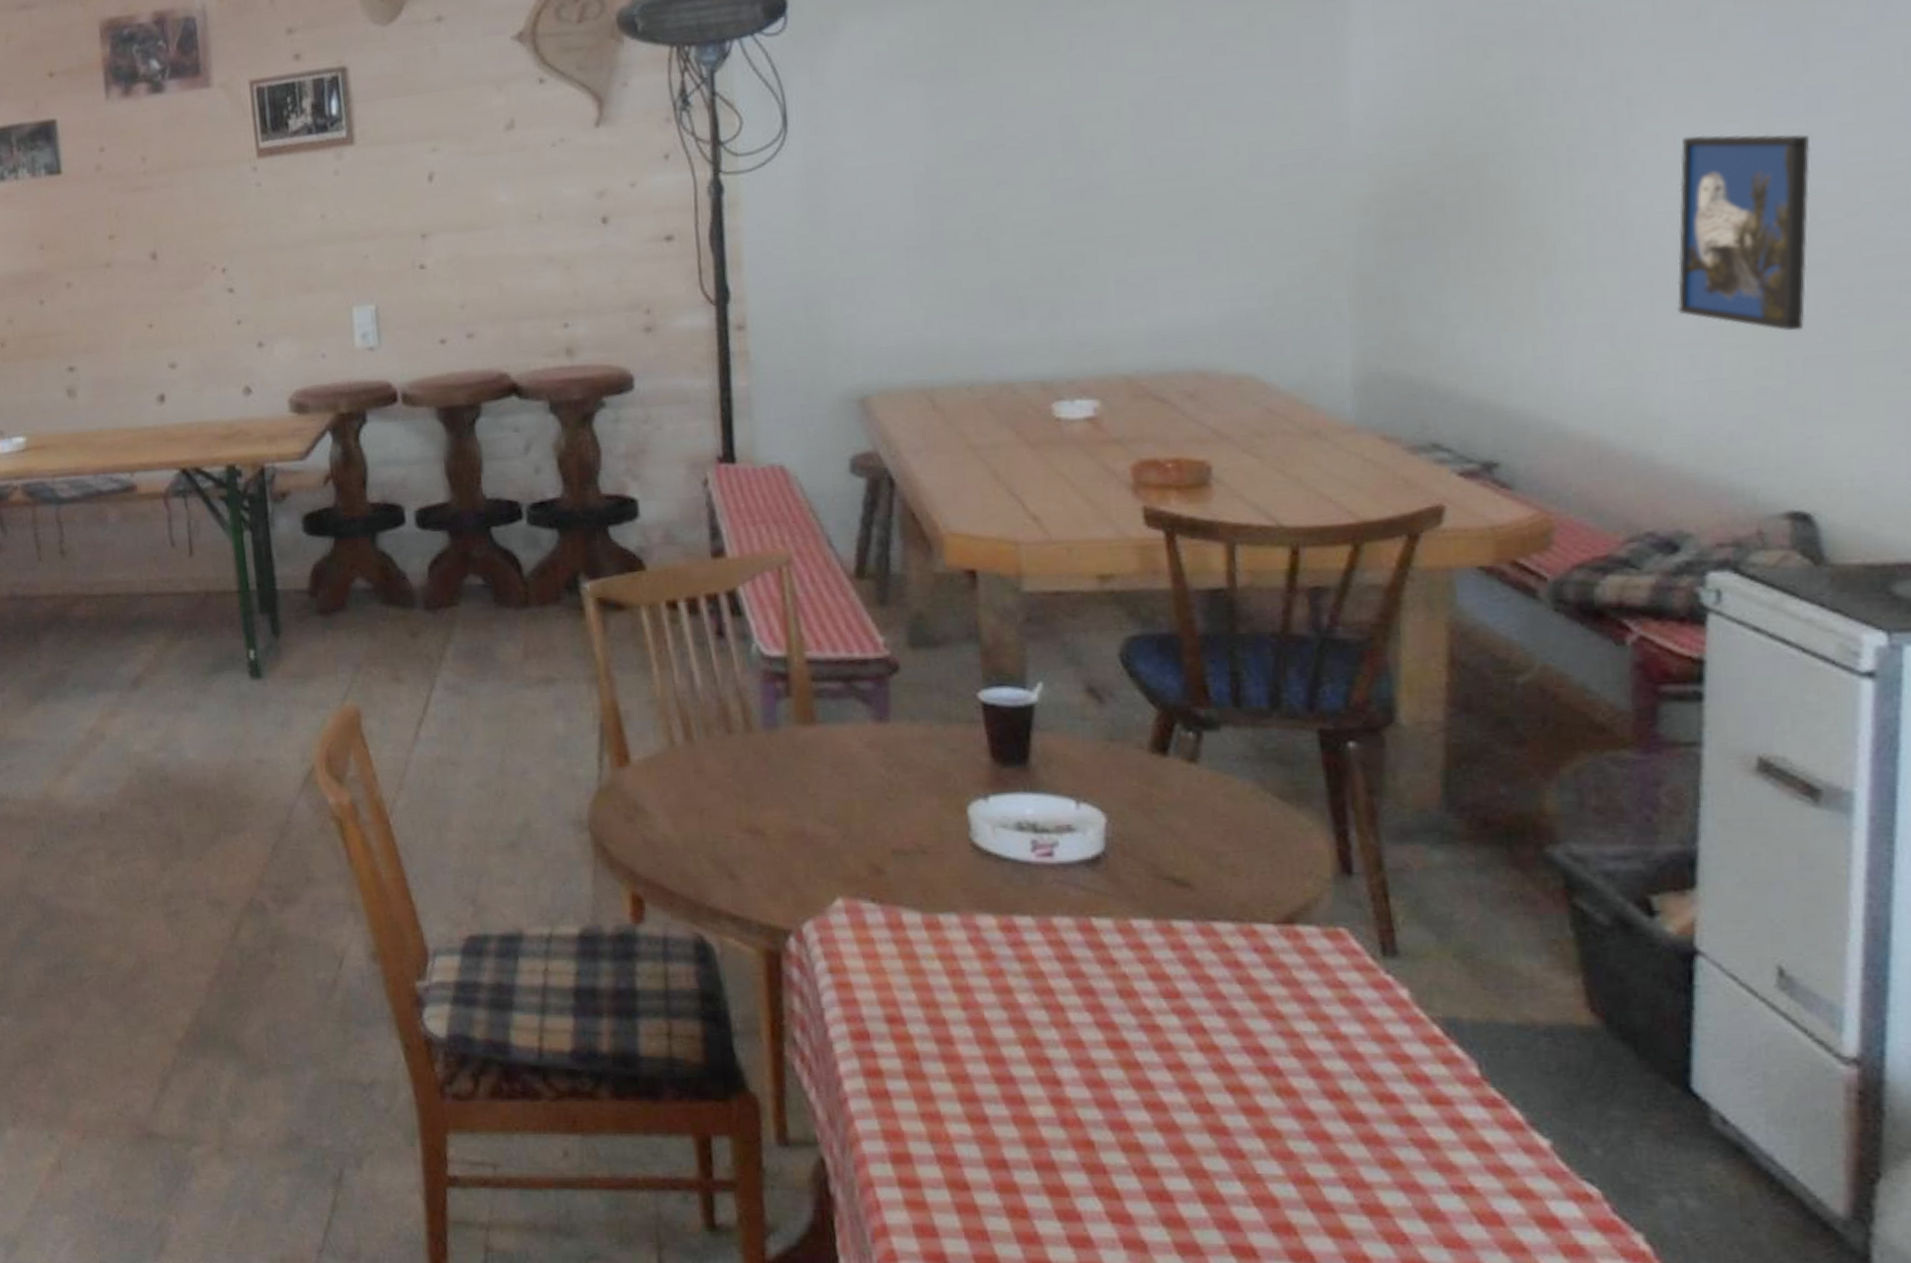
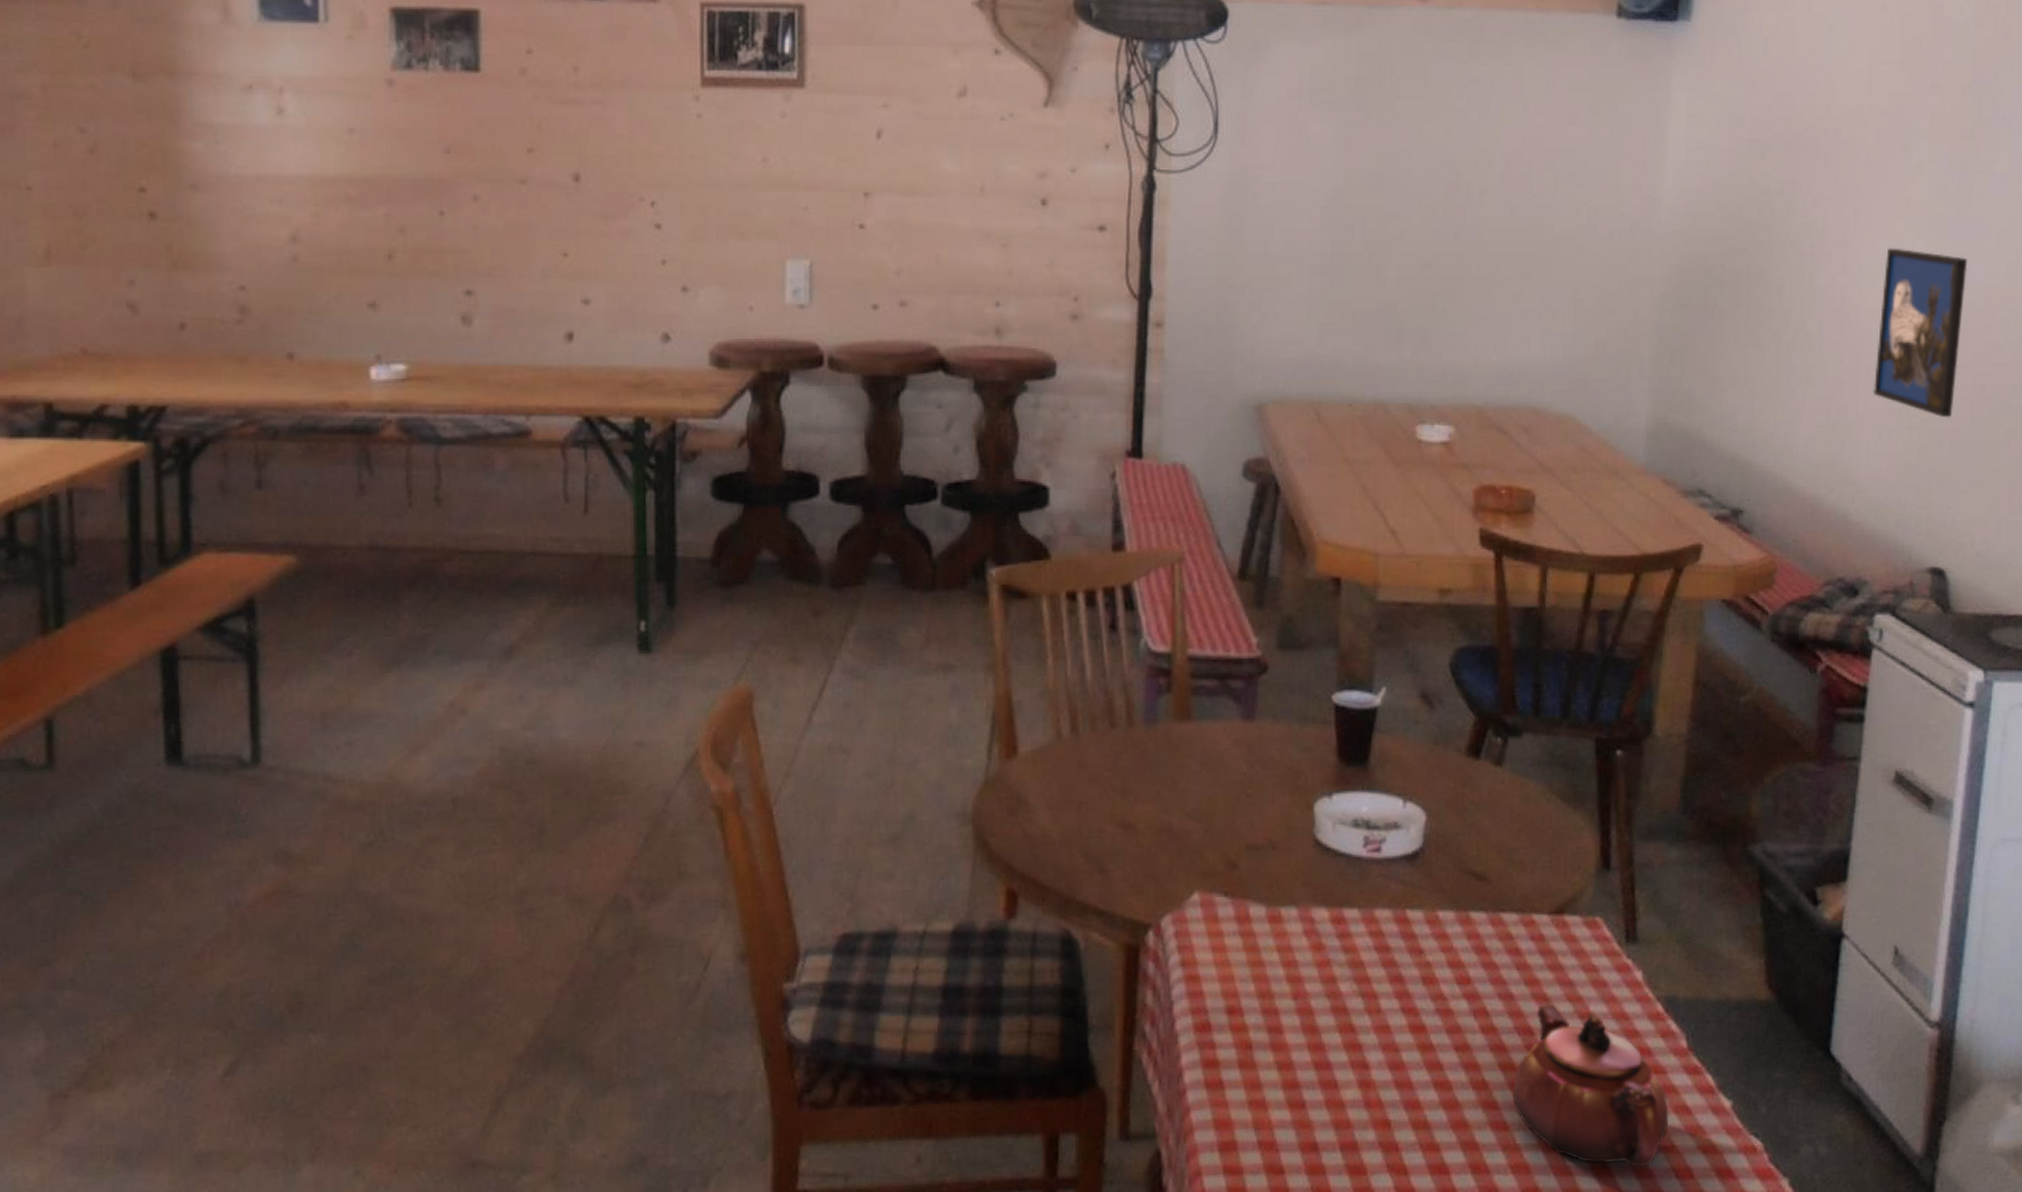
teapot: none [1246,1024,1463,1208] -> present [1512,1005,1669,1167]

